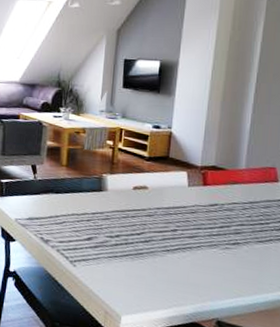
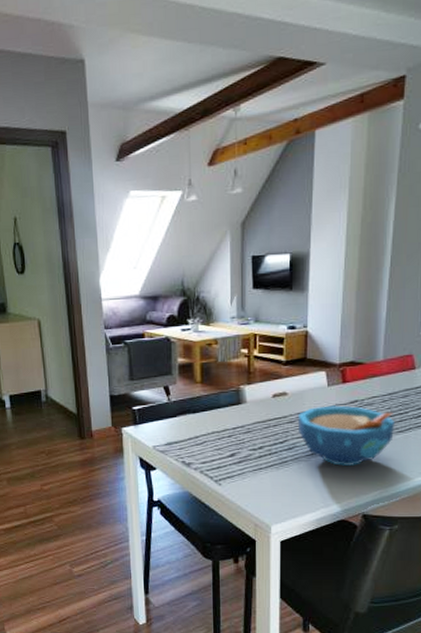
bowl: none [155,204,256,269] -> present [297,405,396,466]

